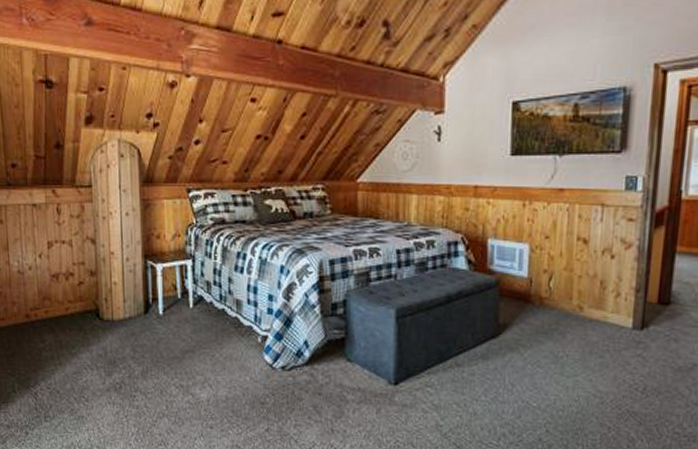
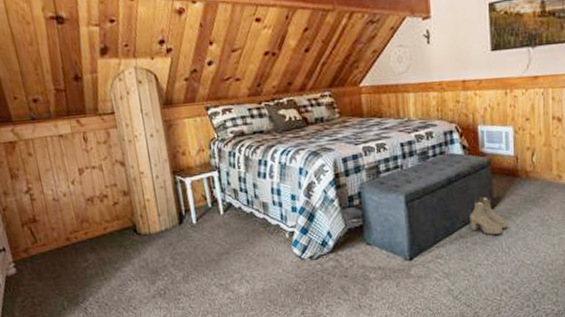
boots: none [468,320,515,368] -> present [470,196,509,235]

